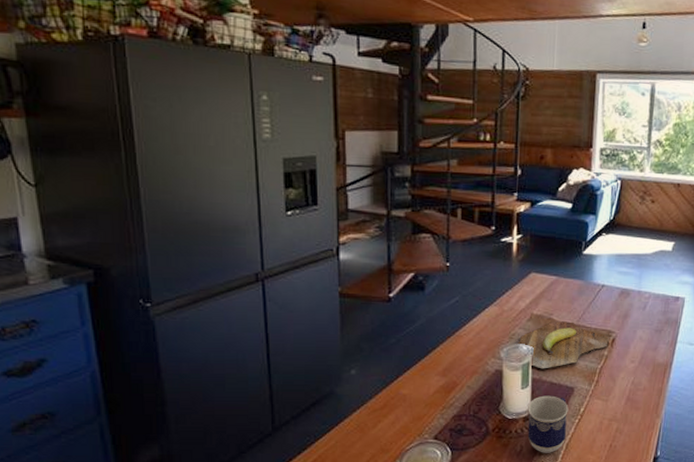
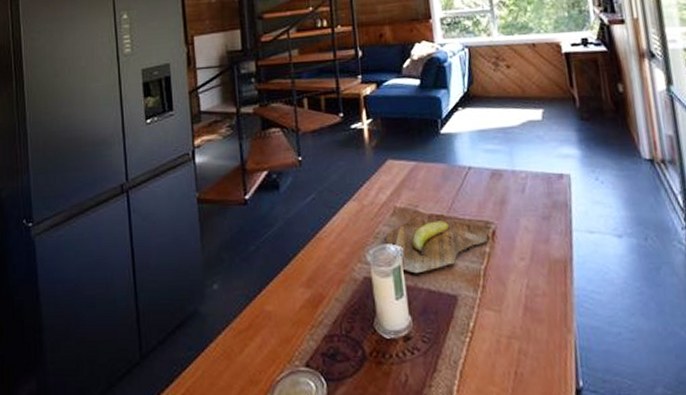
cup: present [527,395,569,453] -> none [406,307,458,384]

